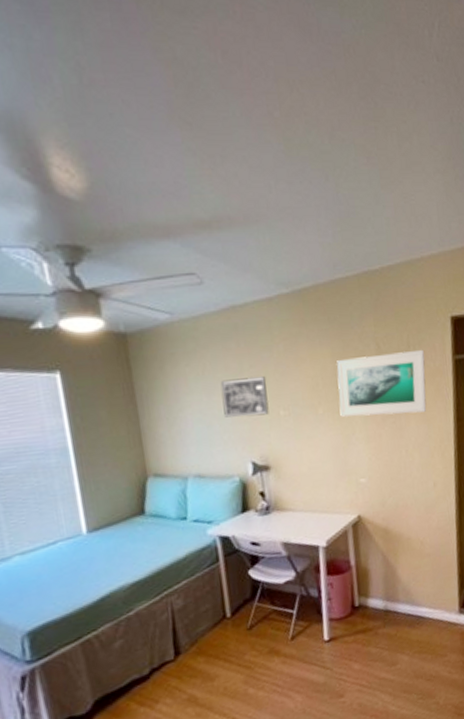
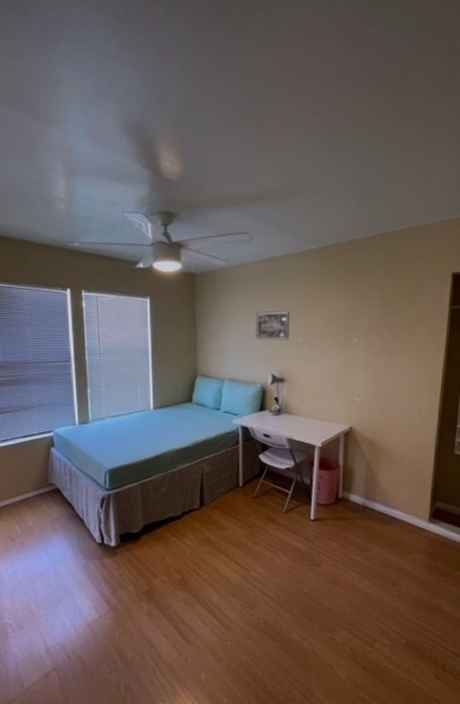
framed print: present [337,349,427,417] -> none [345,299,423,350]

